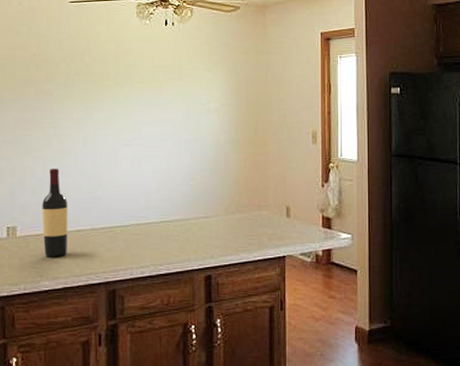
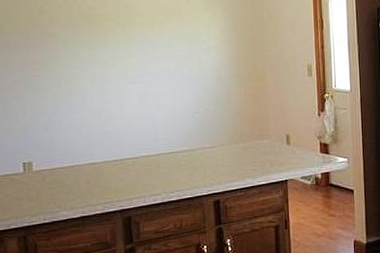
wine bottle: present [42,169,68,257] -> none [55,107,82,189]

